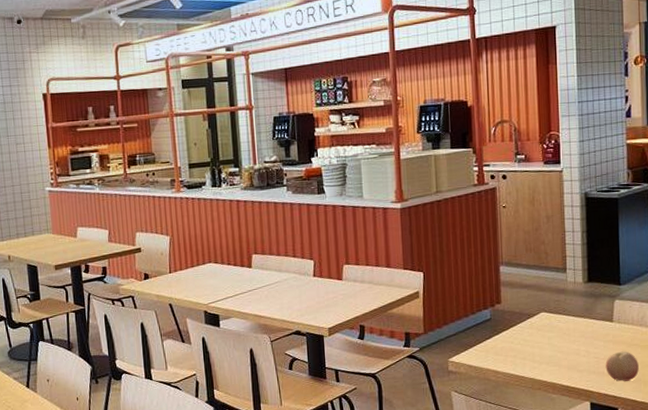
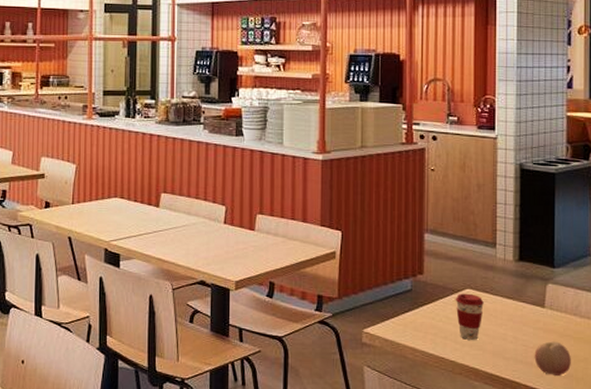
coffee cup: none [531,316,558,358] -> present [455,293,484,340]

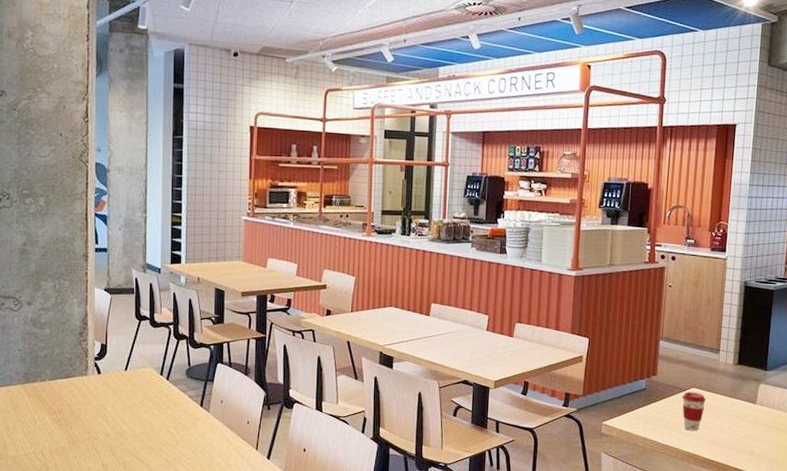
fruit: present [534,341,571,376] -> none [744,432,775,460]

